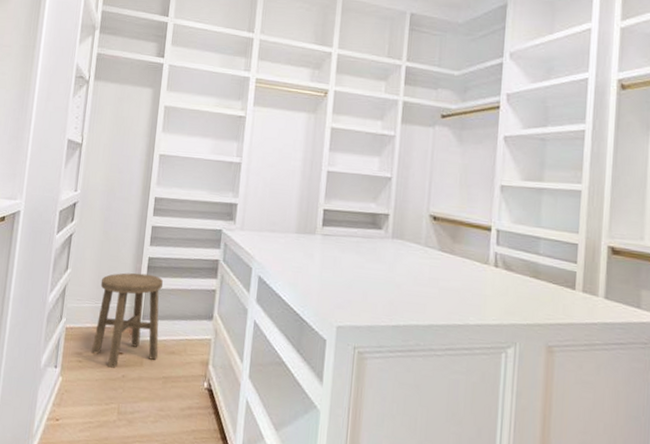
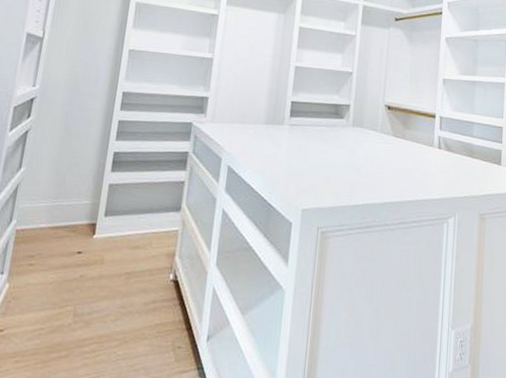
stool: present [92,273,163,368] -> none [46,168,129,269]

